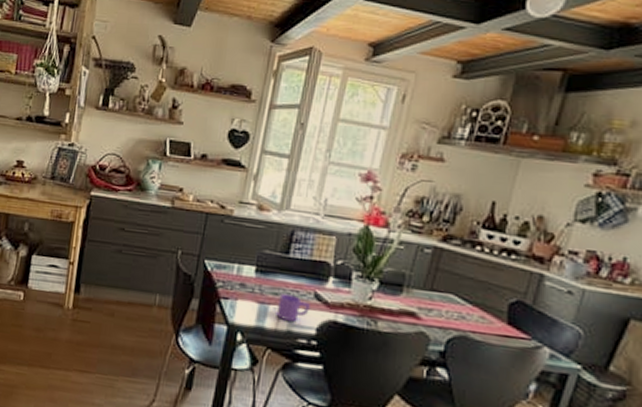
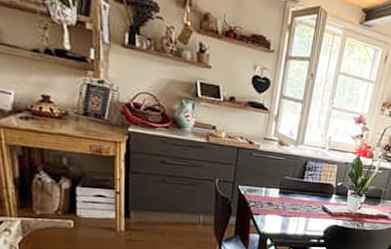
mug: present [276,293,310,322] -> none [295,208,319,228]

